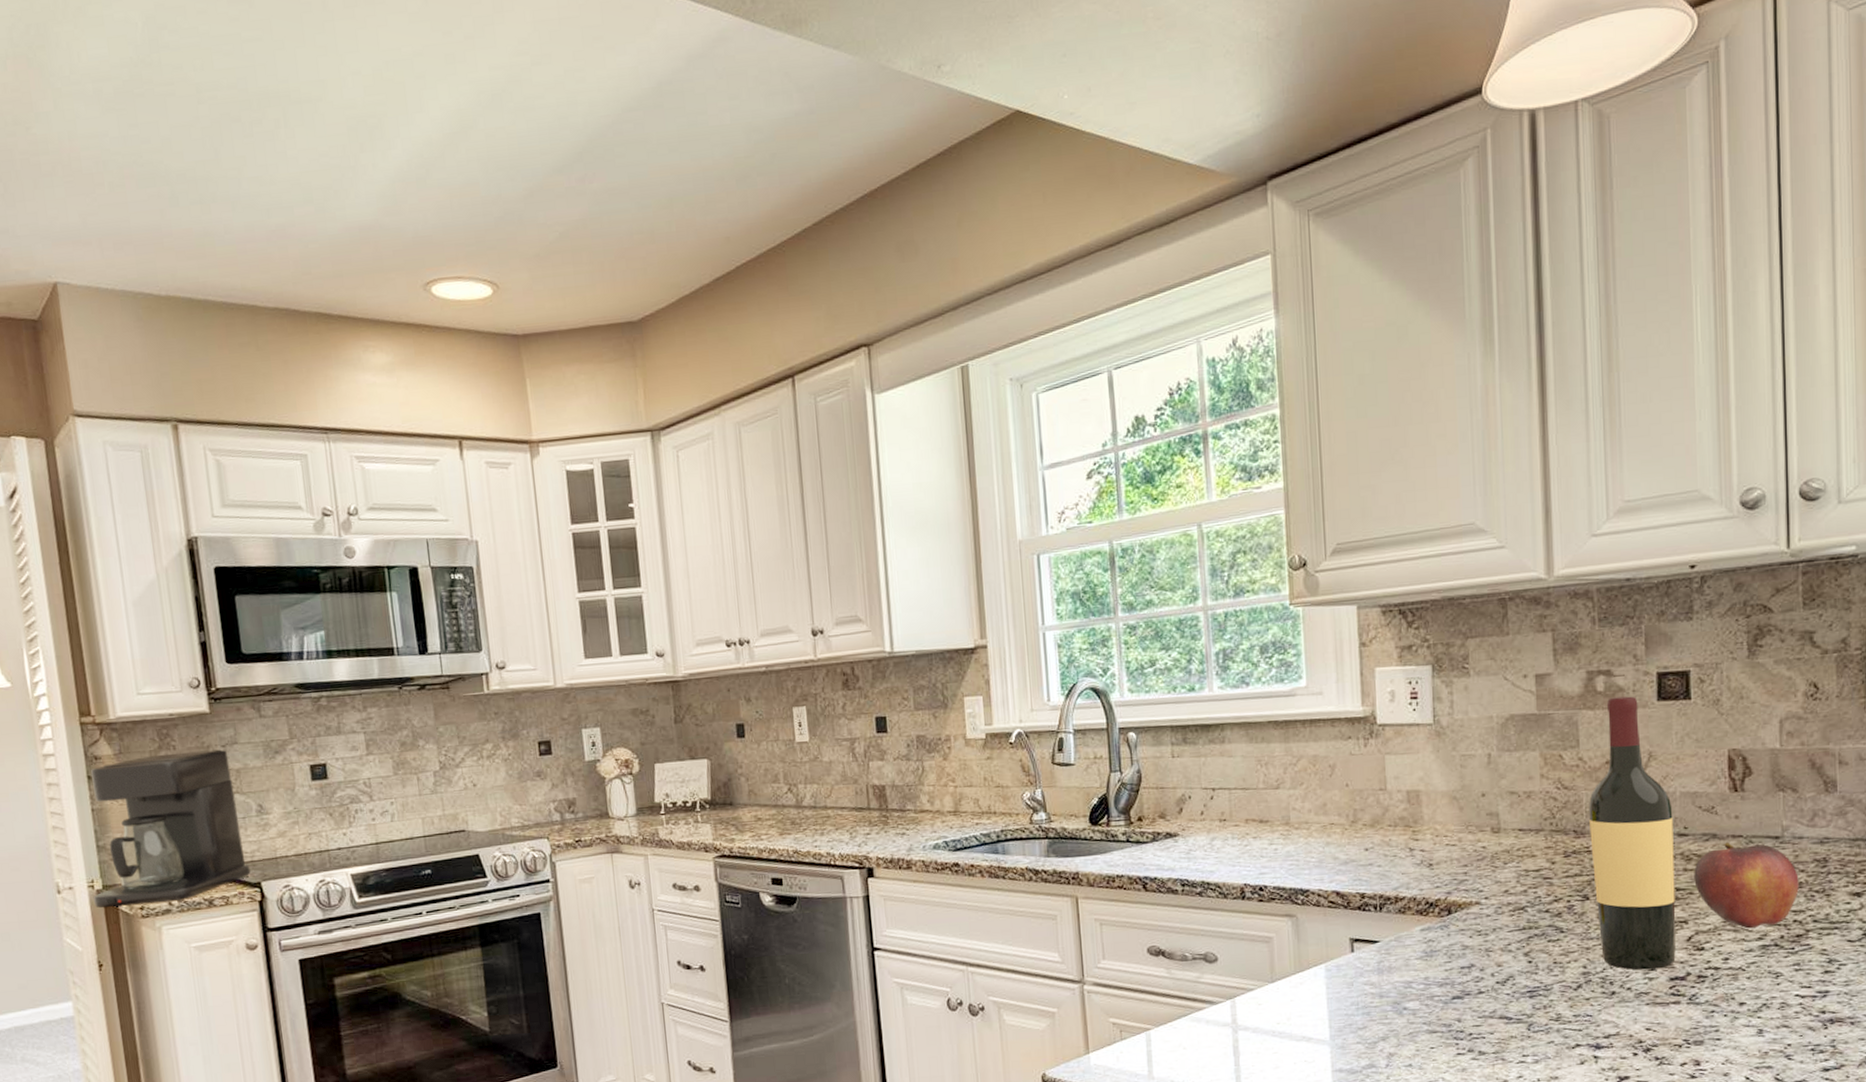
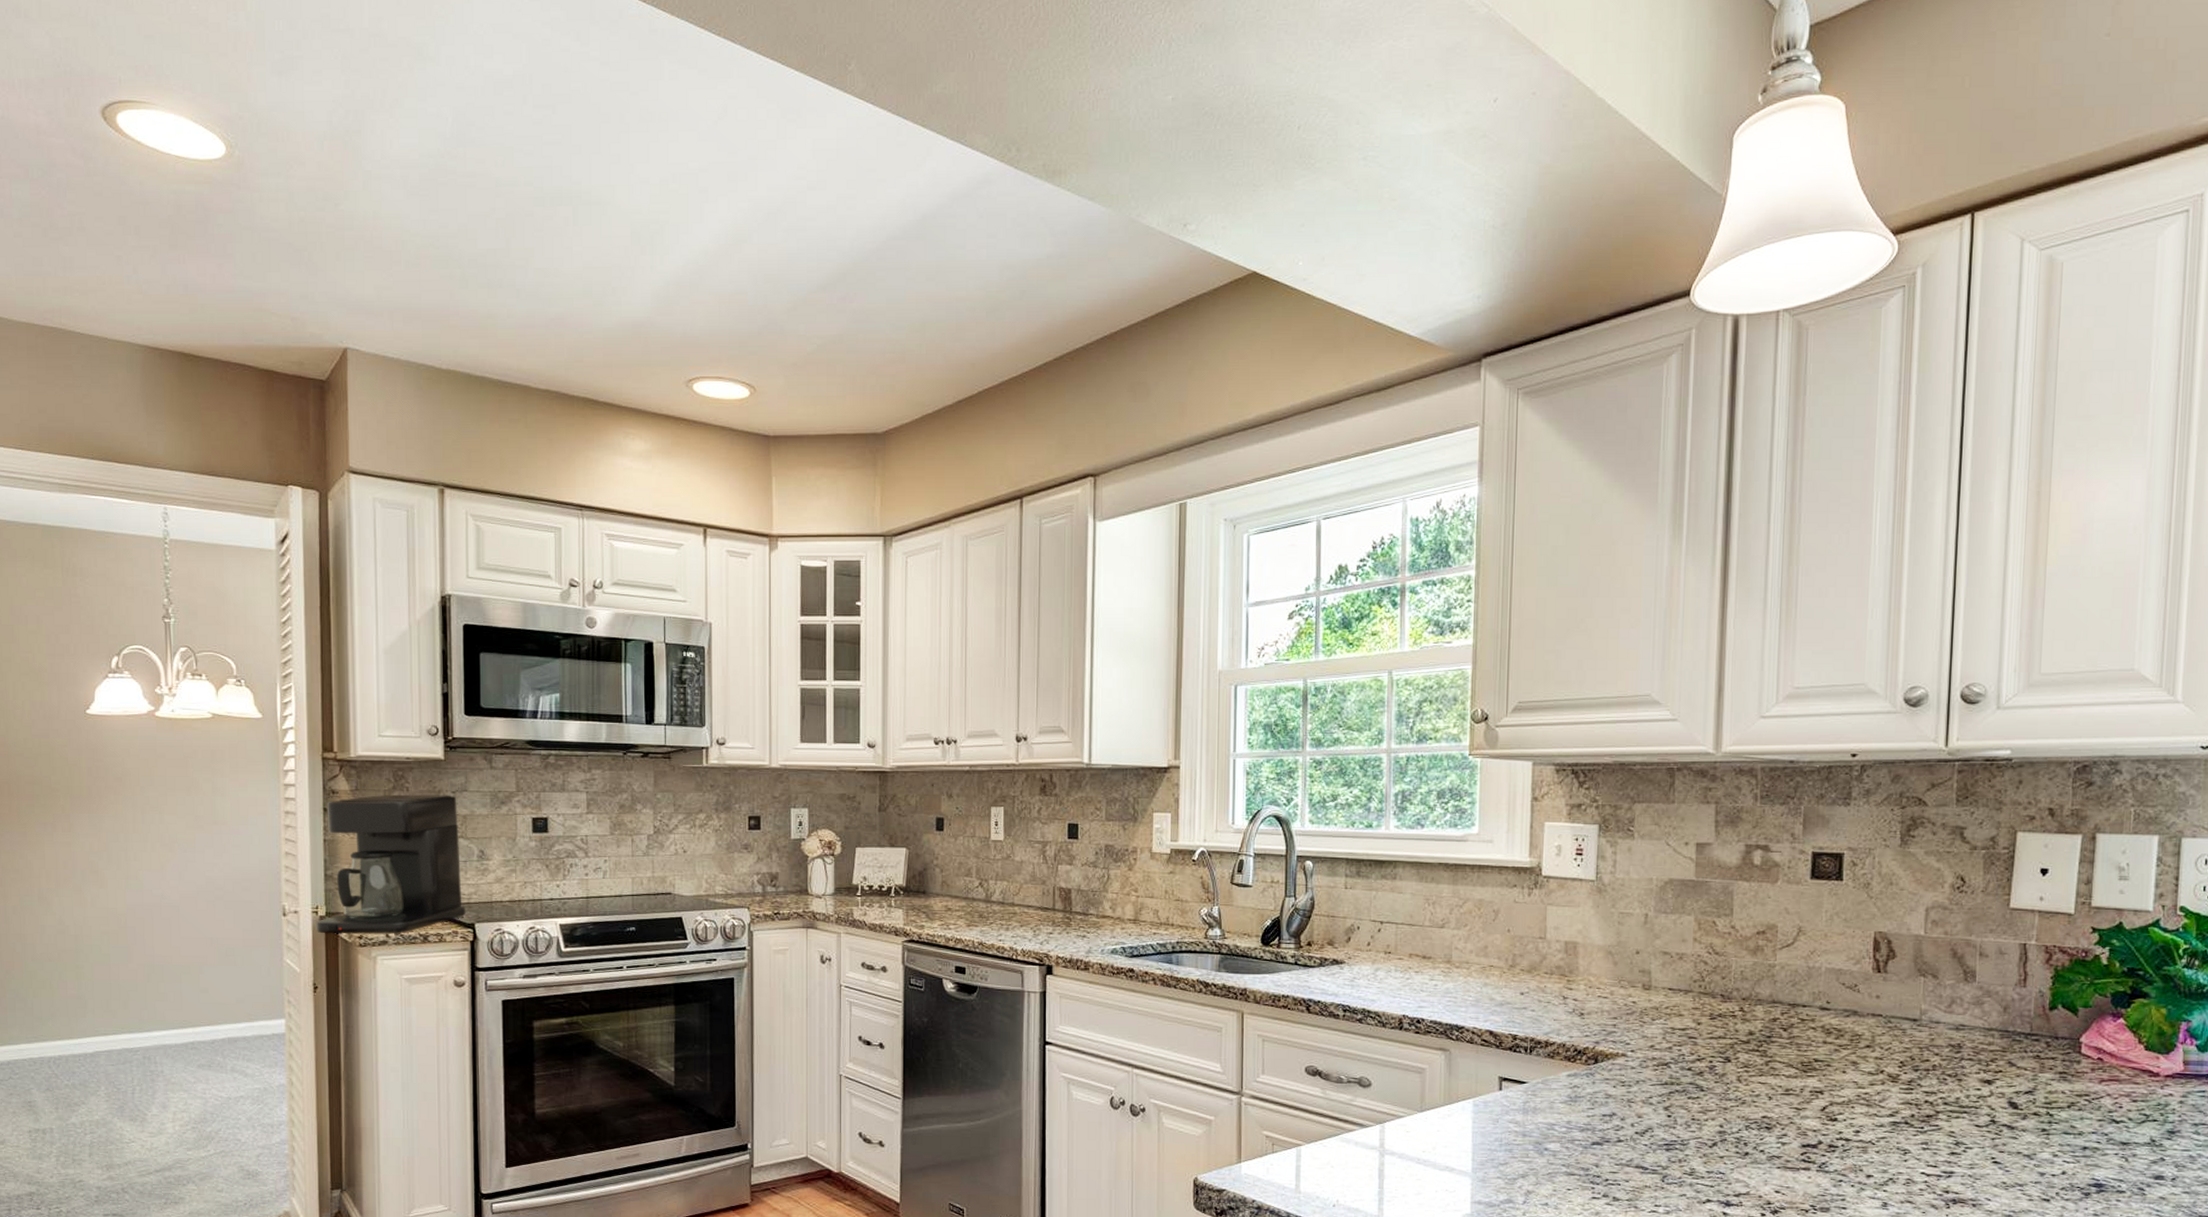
wine bottle: present [1588,696,1676,970] -> none [1736,872,1817,1135]
fruit: present [1694,842,1799,929] -> none [1832,1019,1933,1105]

